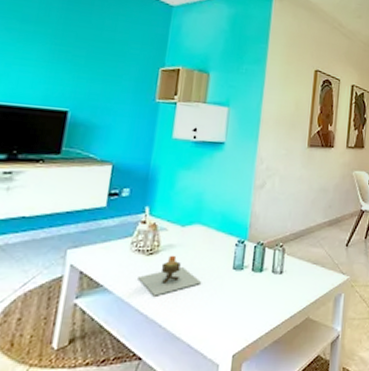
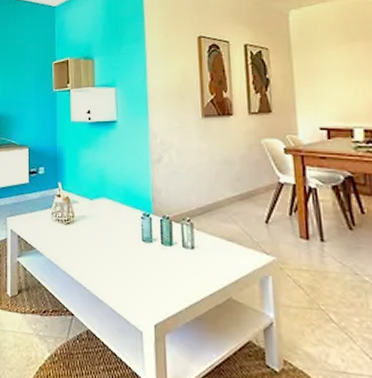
candle: present [138,255,202,296] -> none [61,225,115,261]

